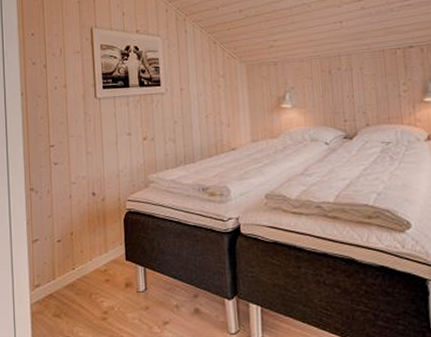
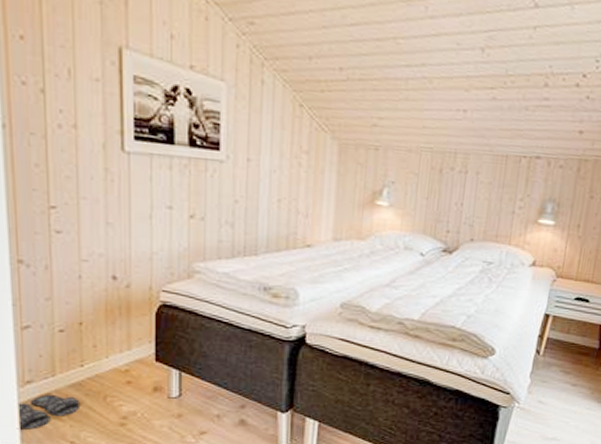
slippers: none [29,295,73,327] -> present [17,394,81,430]

